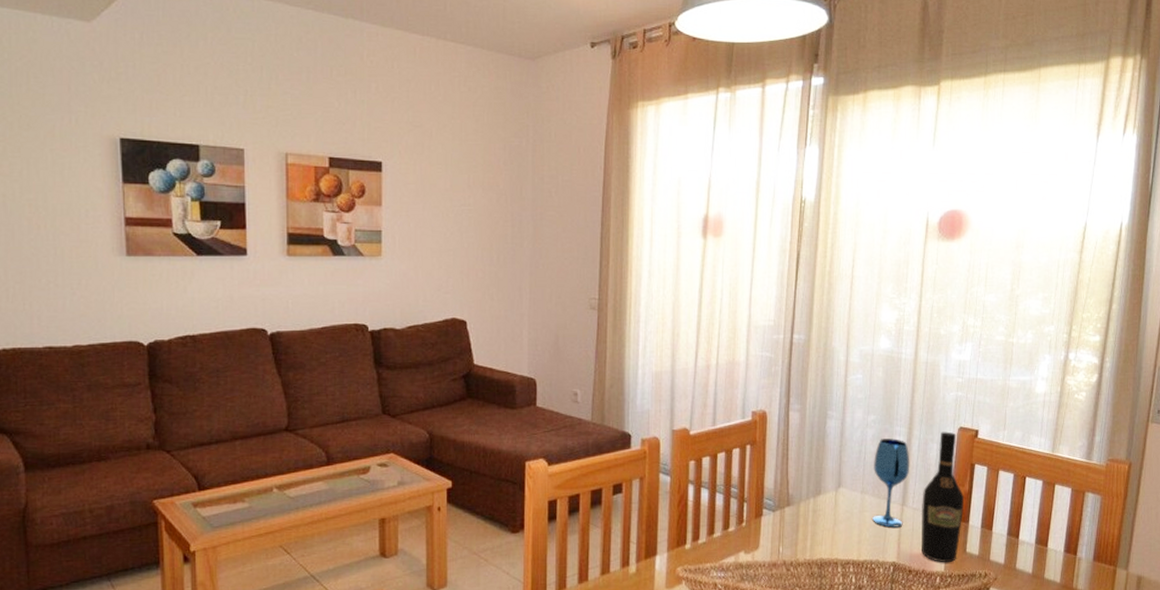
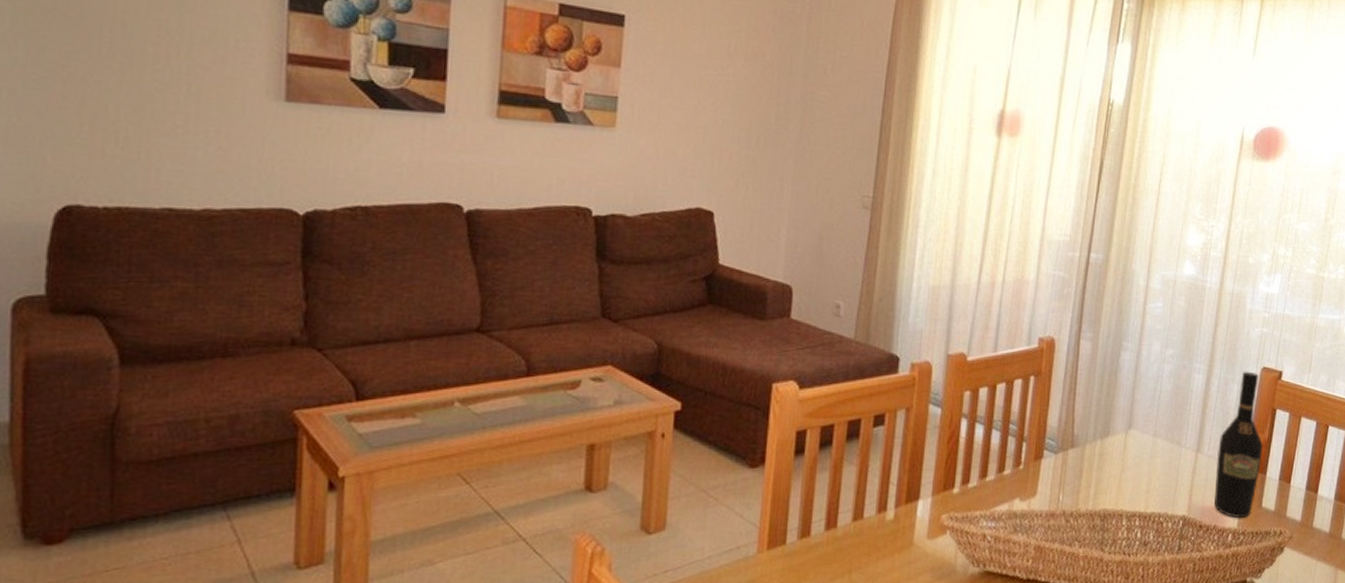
wineglass: present [873,438,910,528] -> none [1164,376,1208,477]

